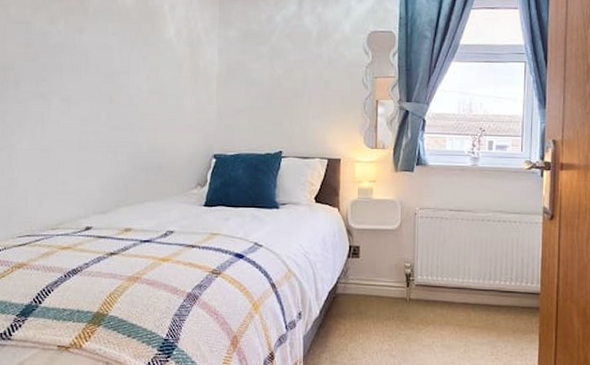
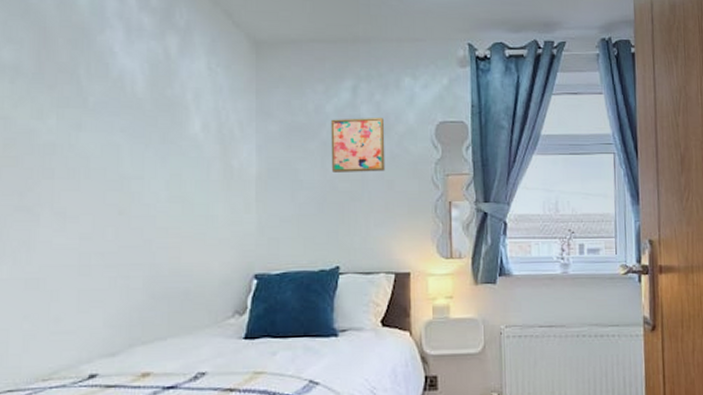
wall art: none [279,27,324,73] -> present [330,118,386,172]

